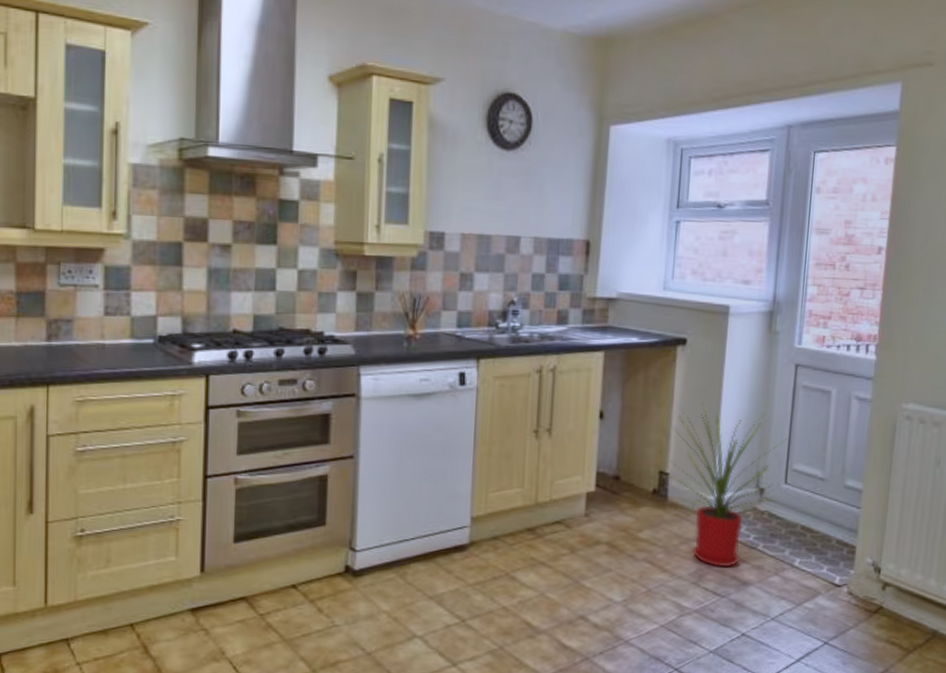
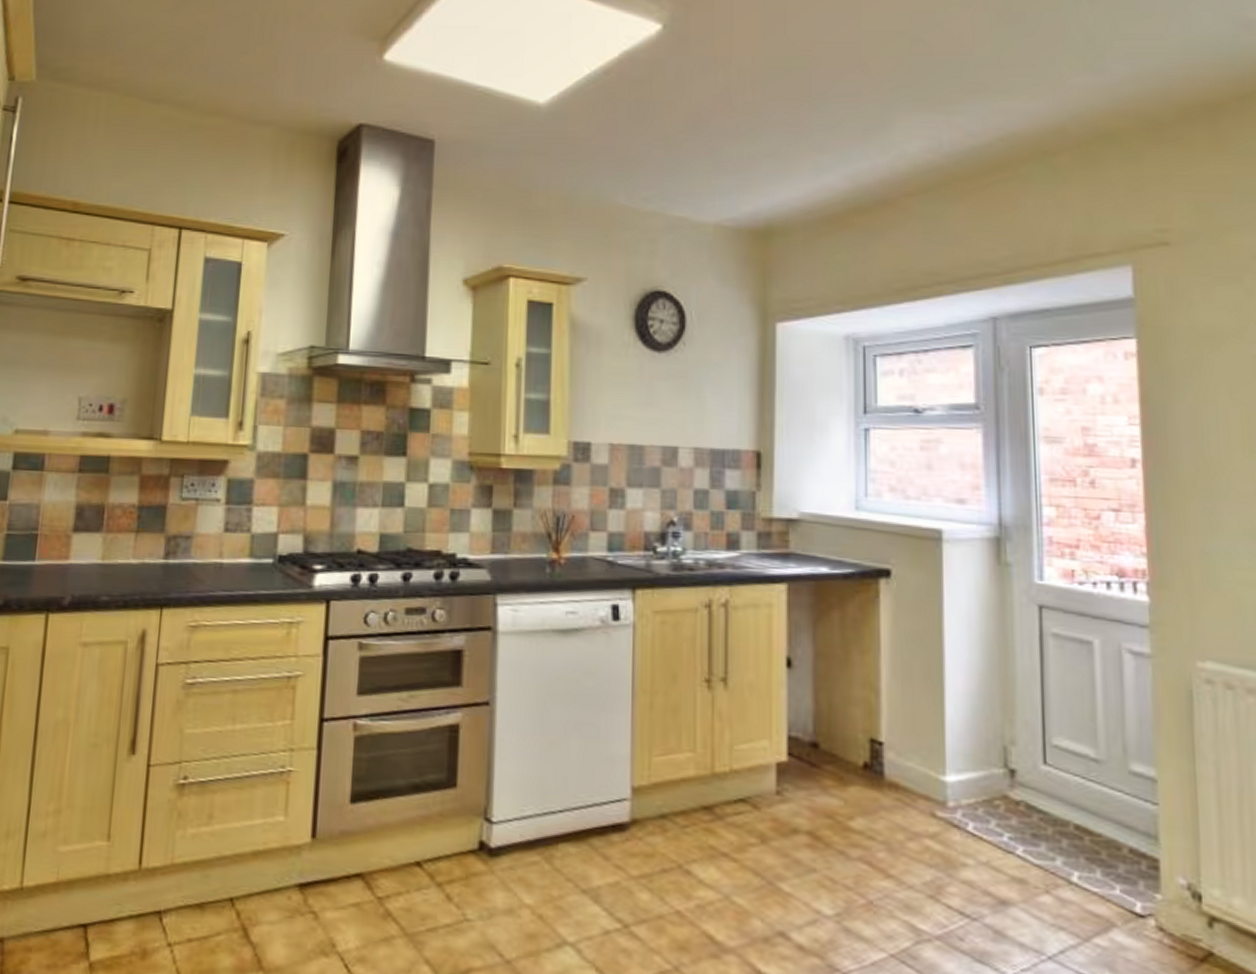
house plant: present [659,401,788,568] -> none [867,650,1040,878]

